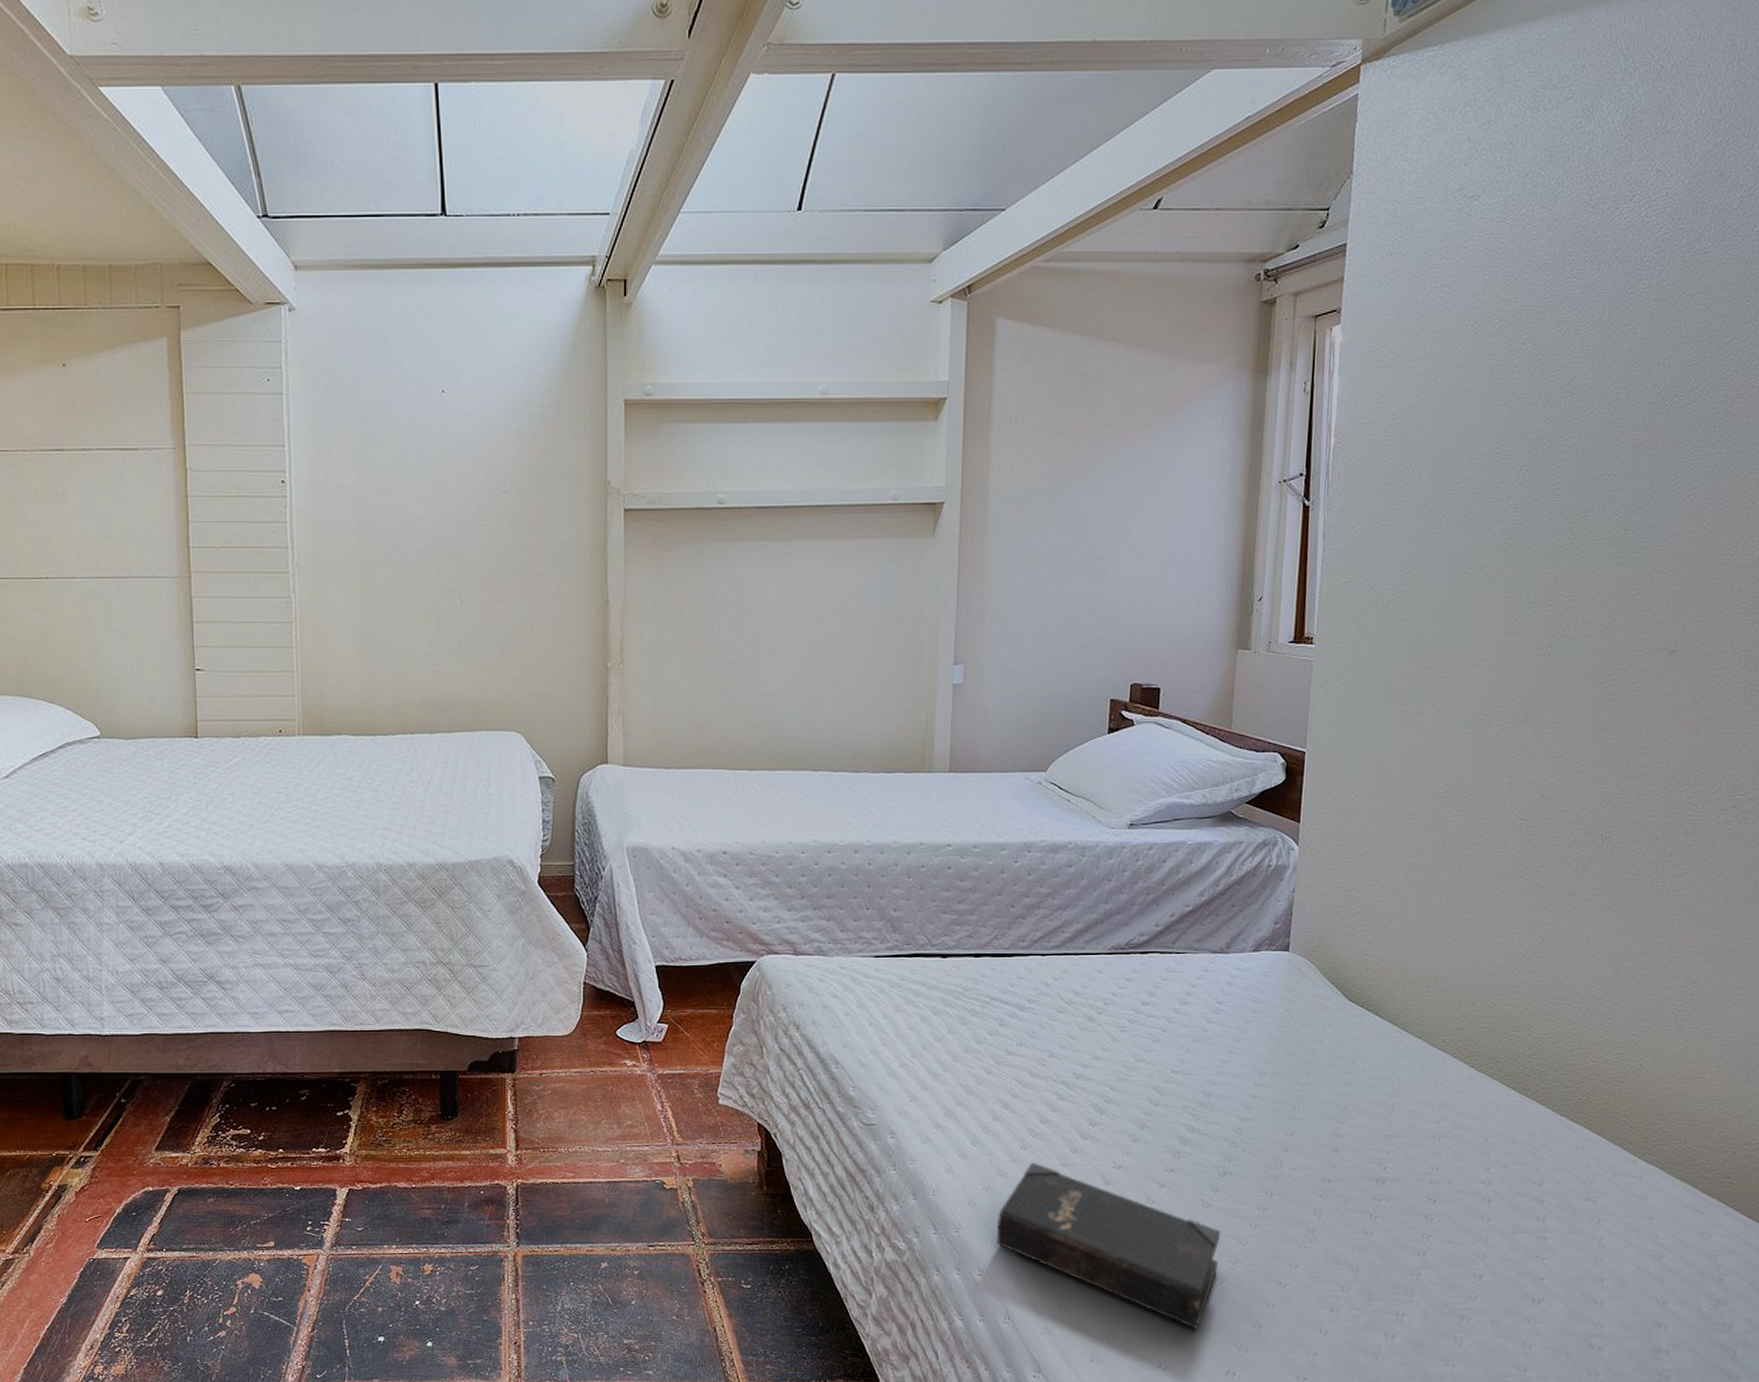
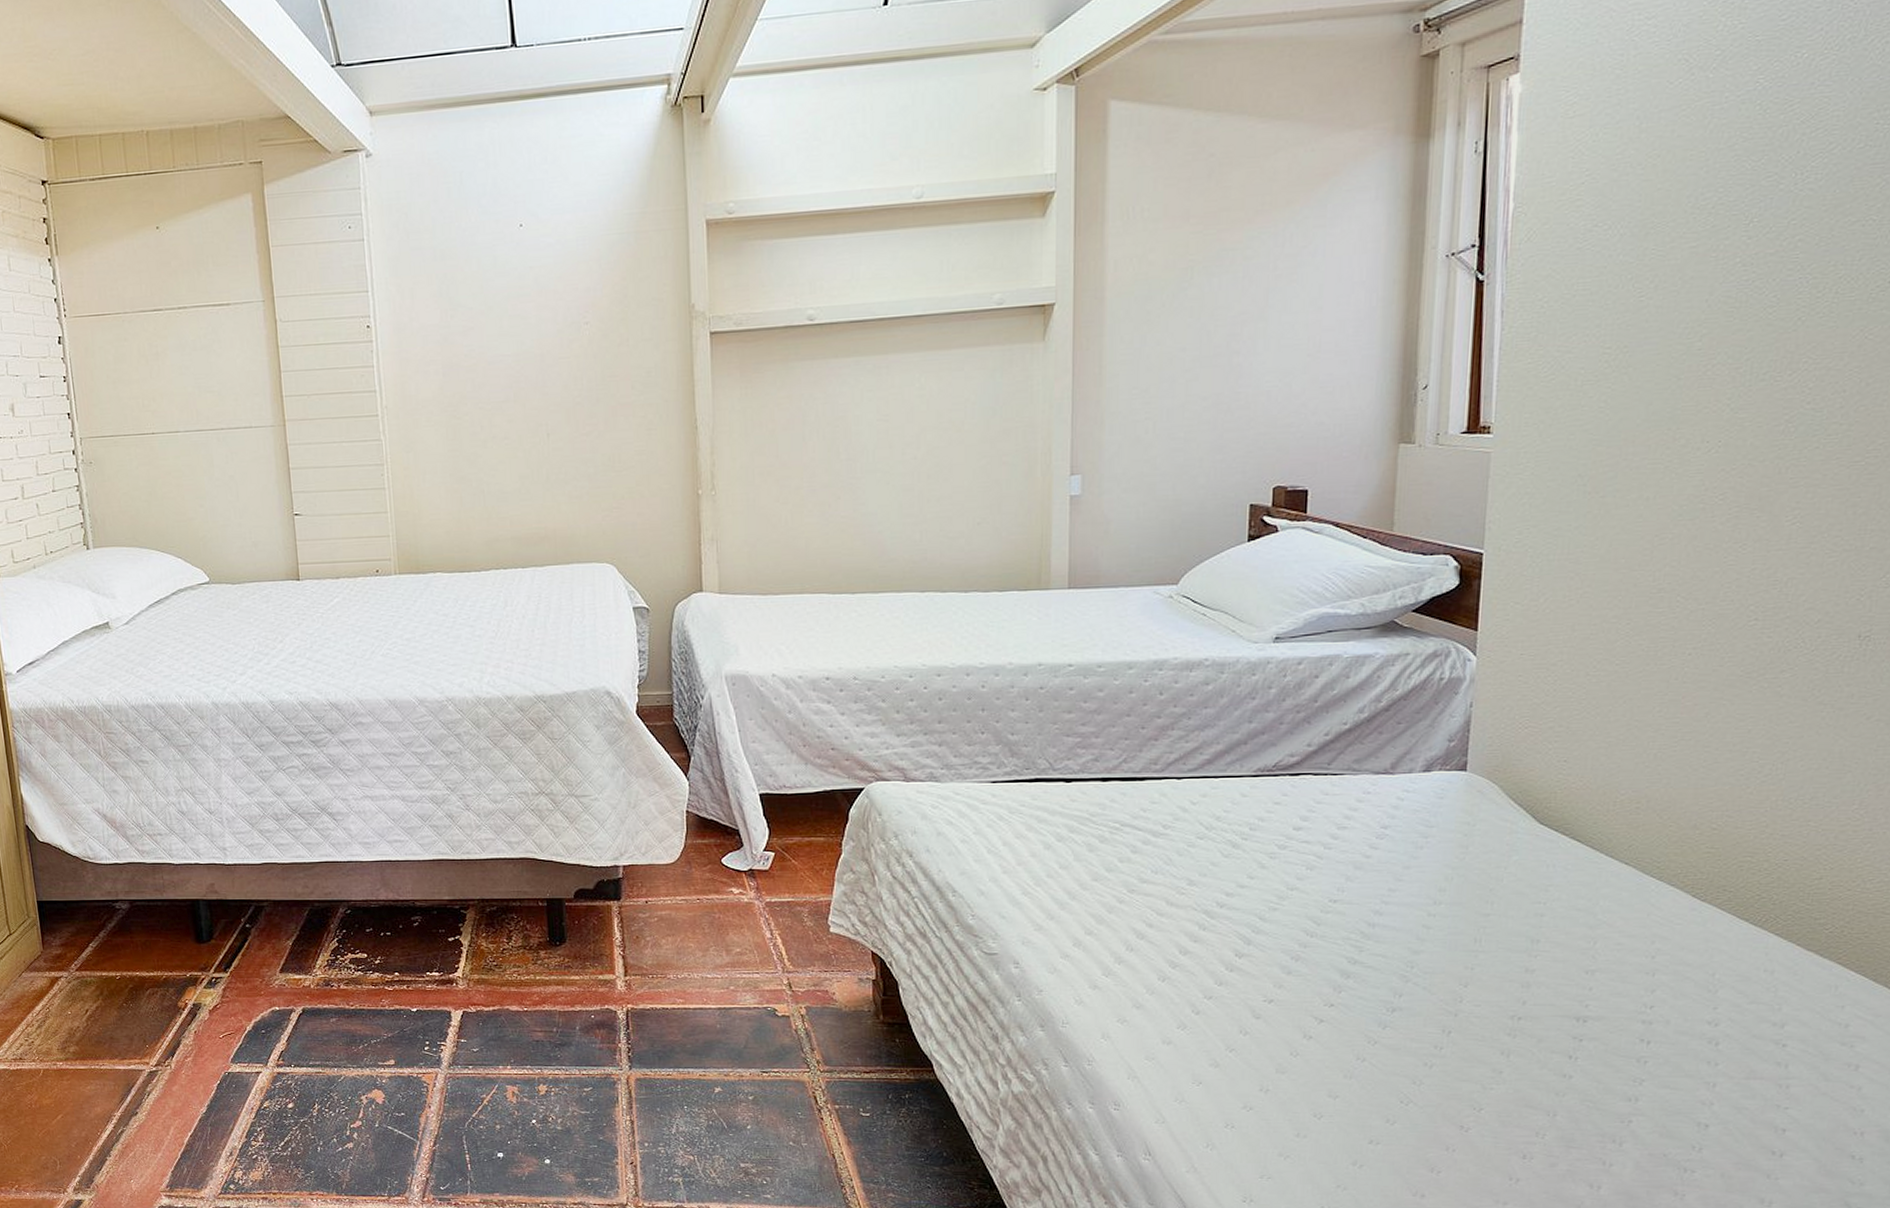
hardback book: present [996,1162,1221,1330] -> none [1133,994,1391,1173]

